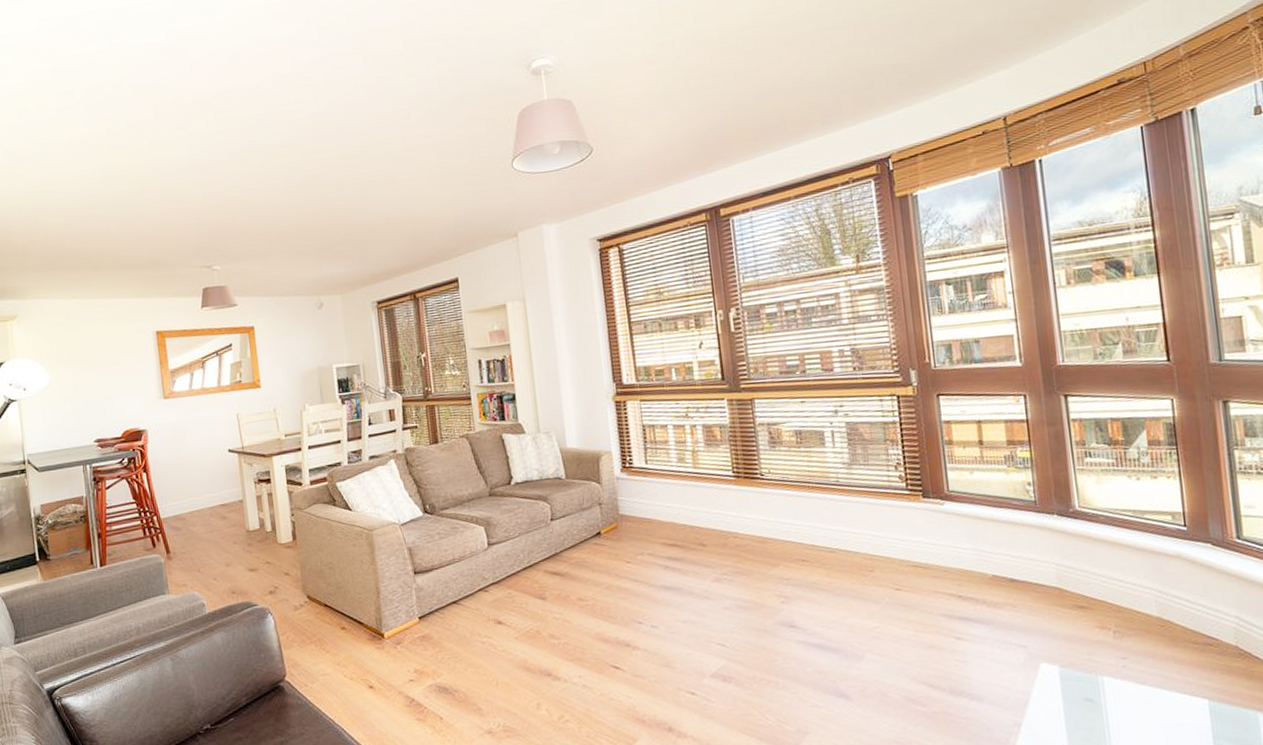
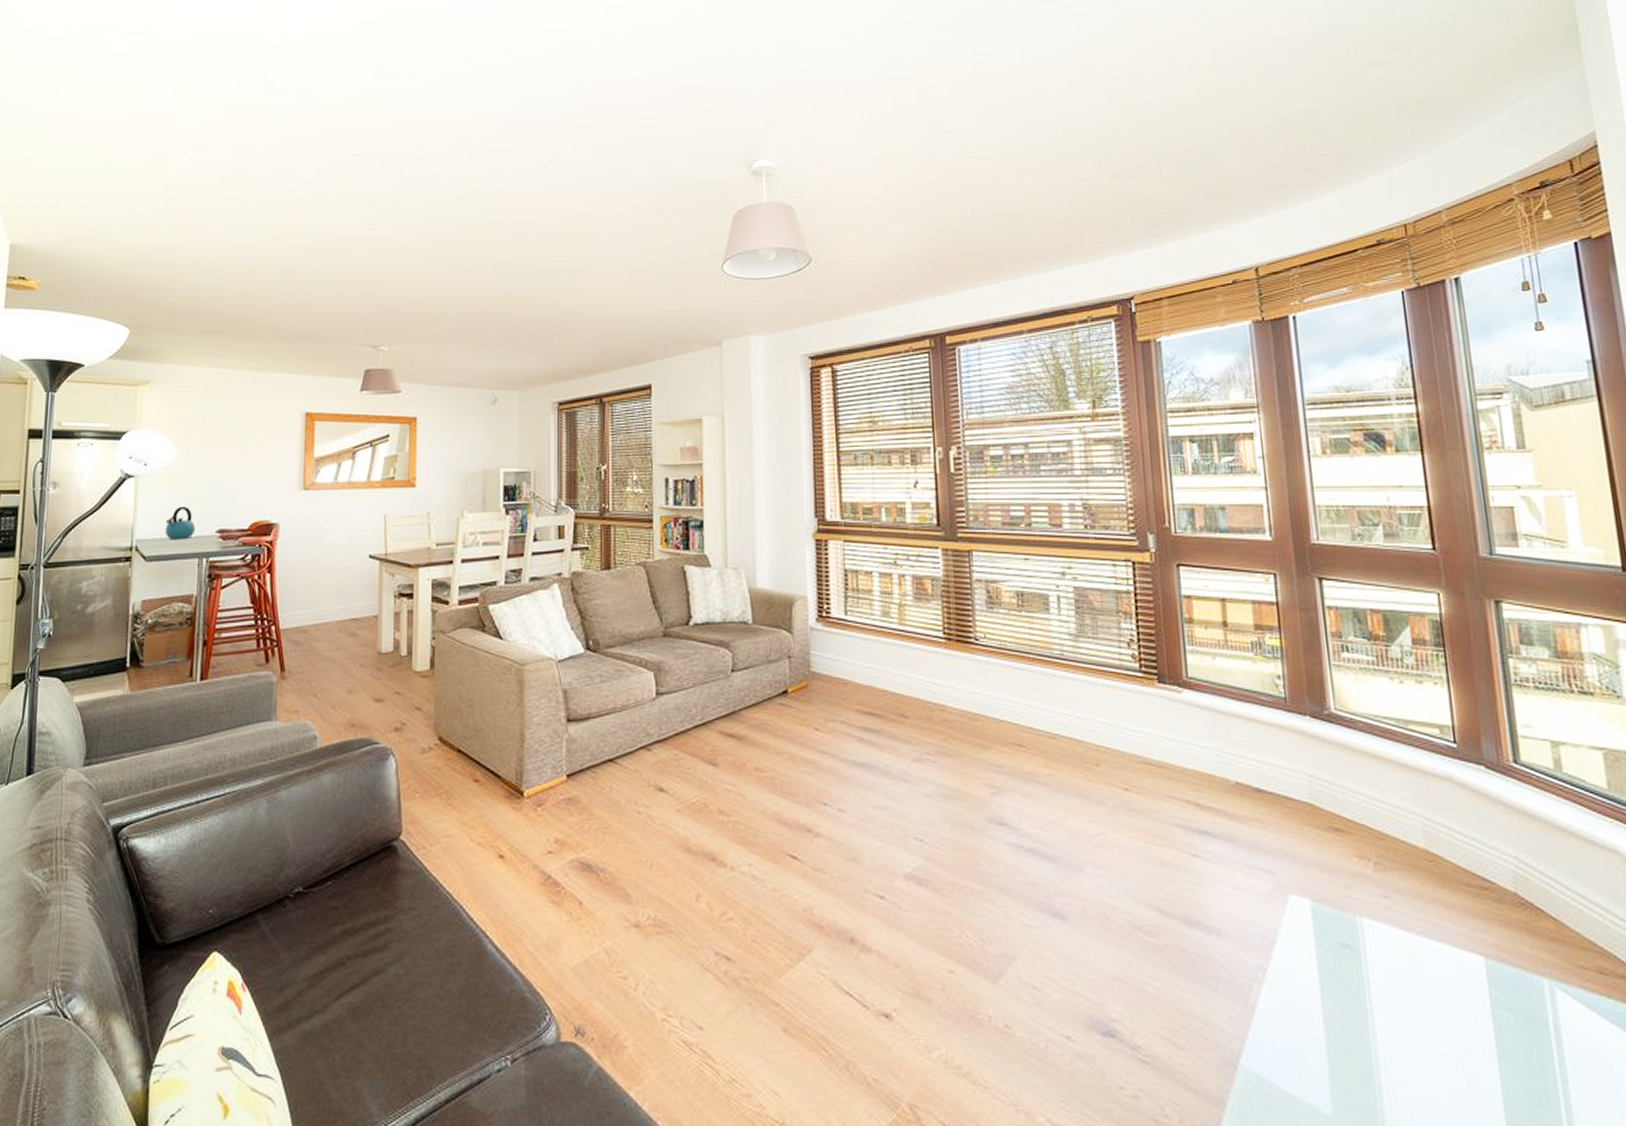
kettle: none [49,422,77,452] -> present [165,506,196,540]

